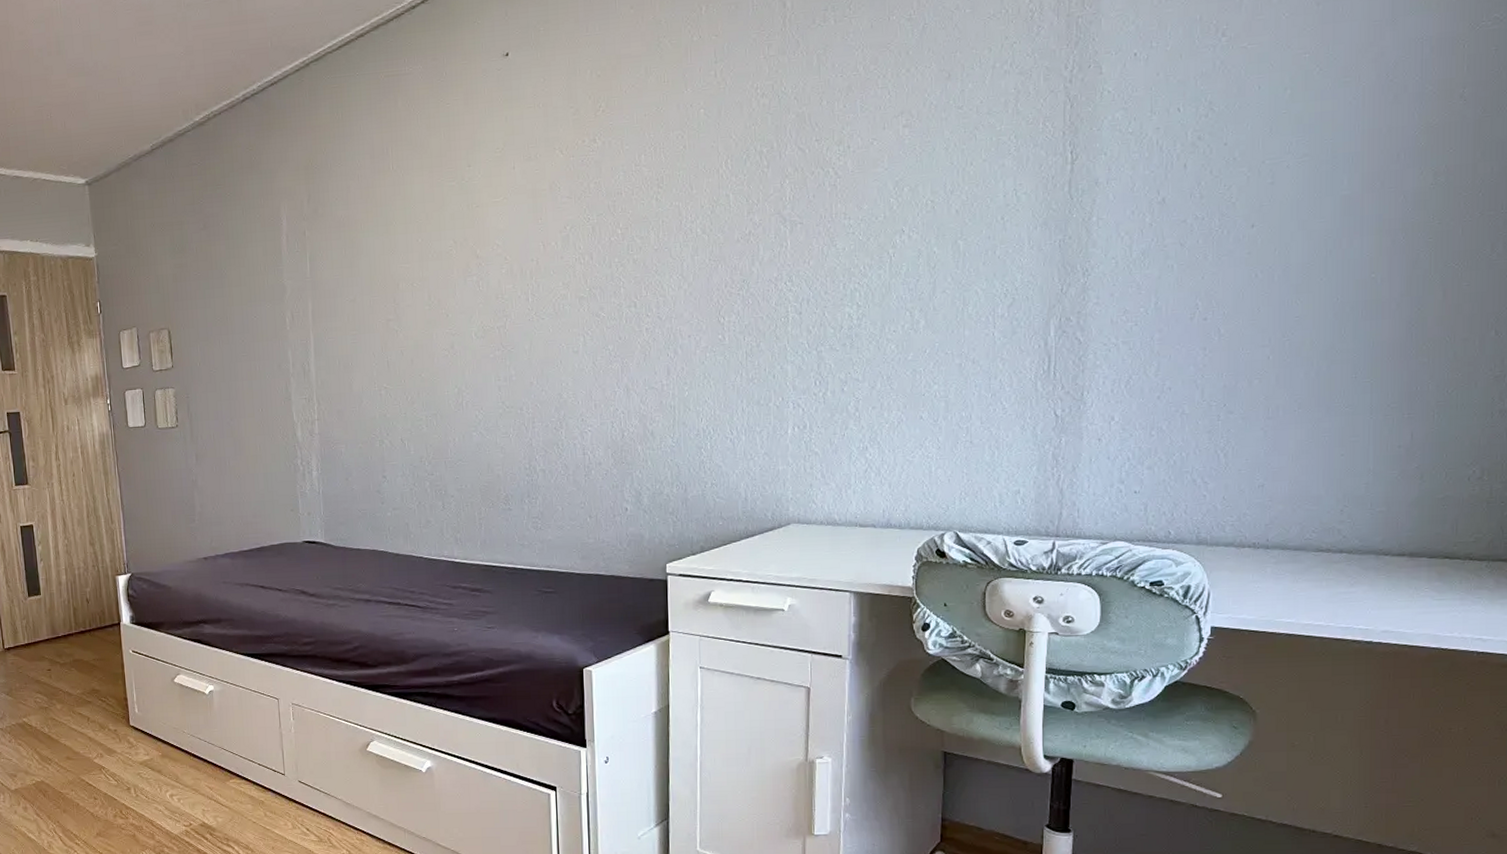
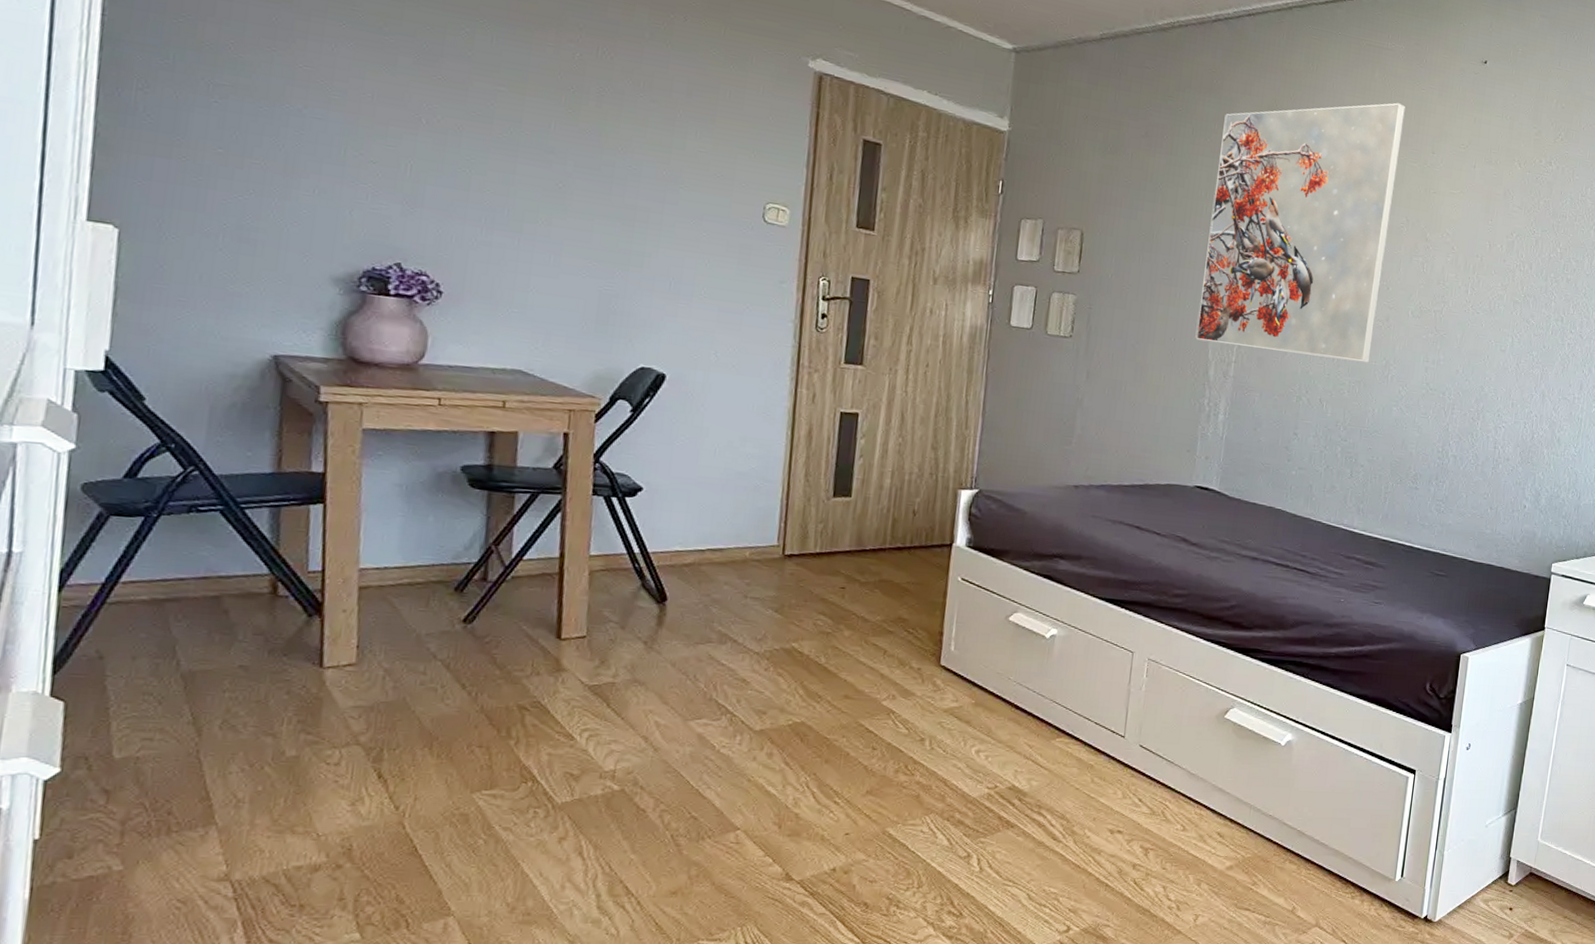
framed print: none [268,125,442,406] -> present [1195,102,1406,363]

